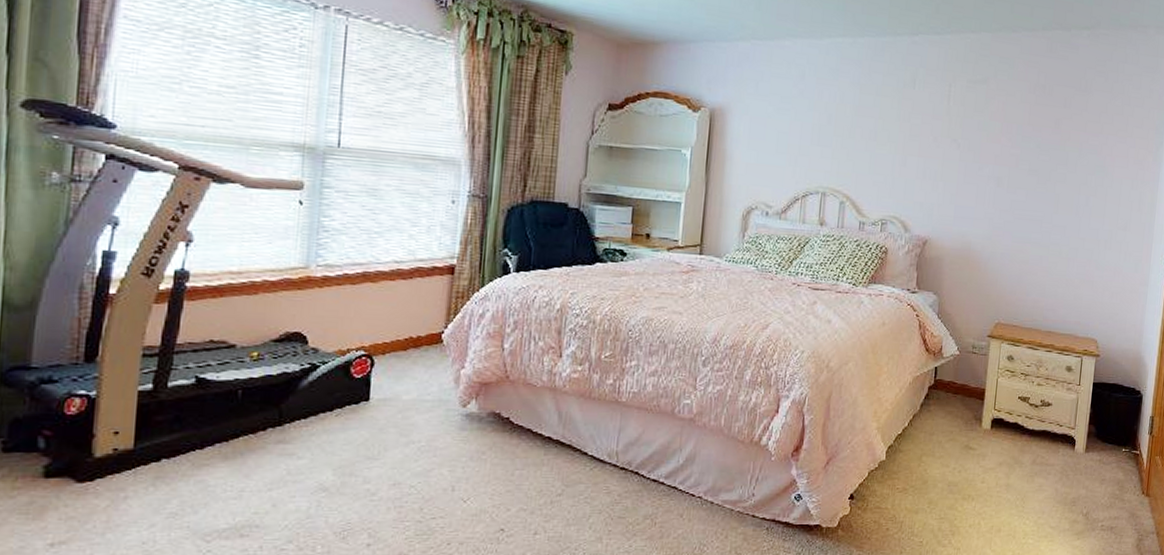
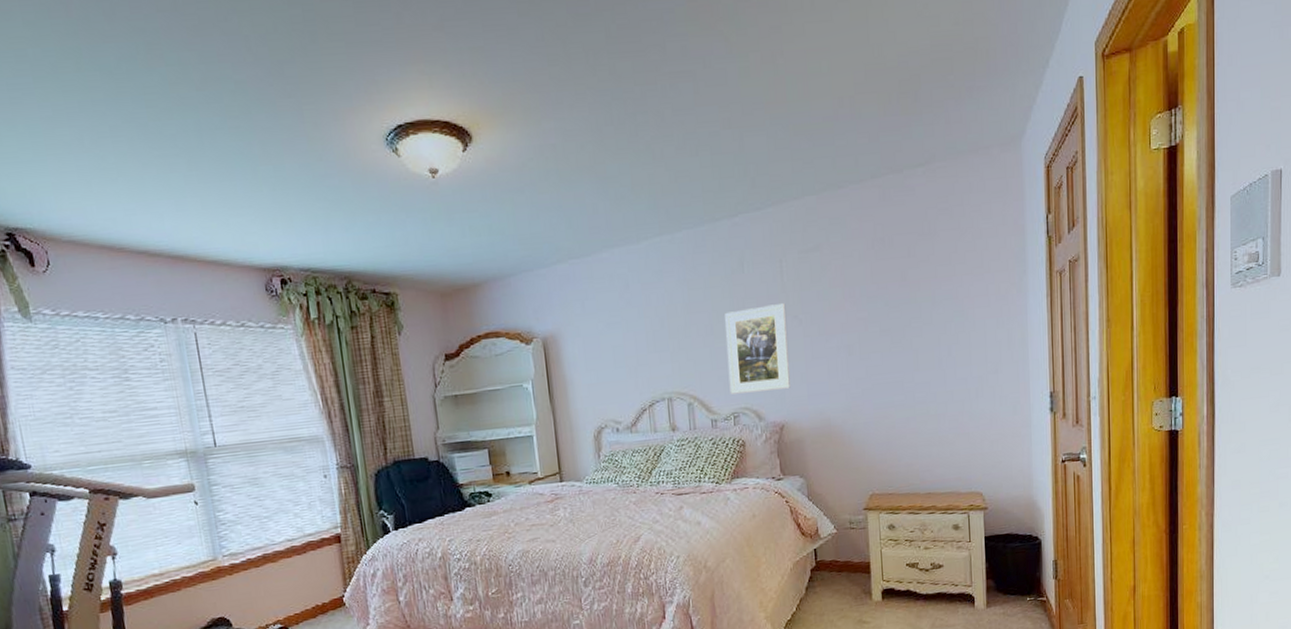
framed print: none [882,122,948,206] -> present [725,302,790,394]

